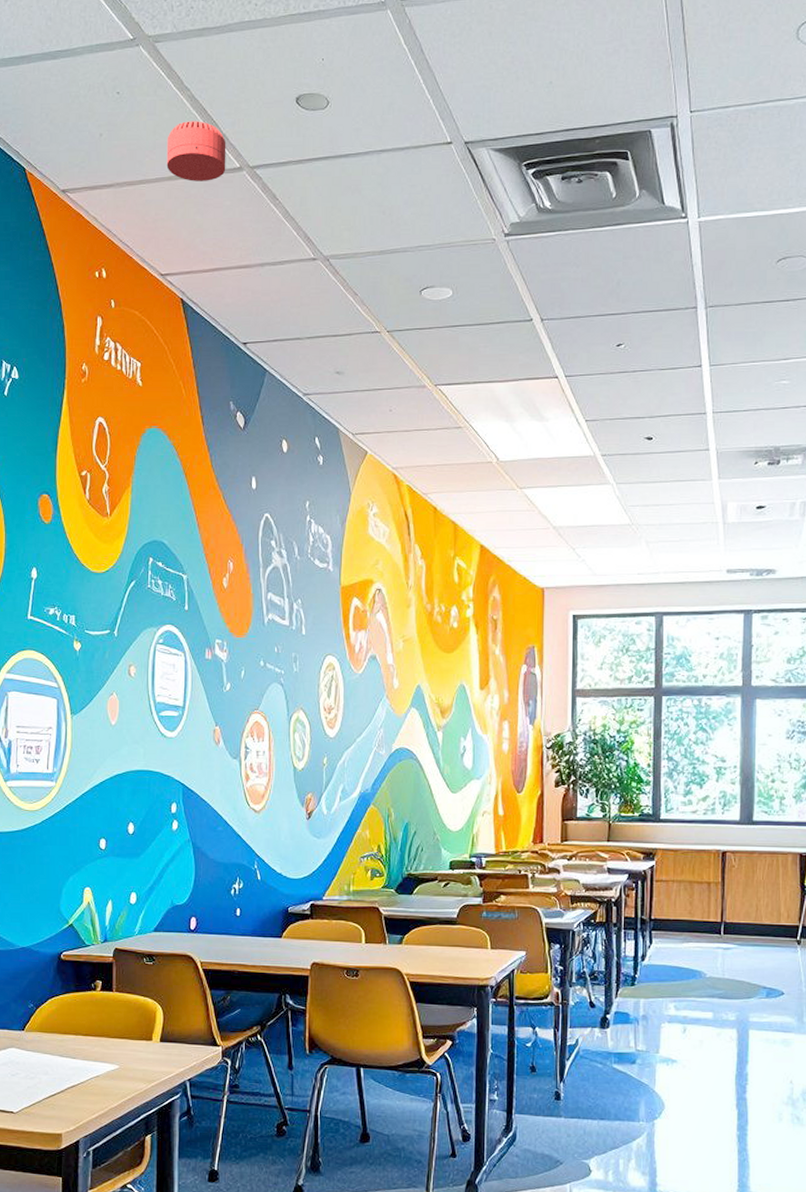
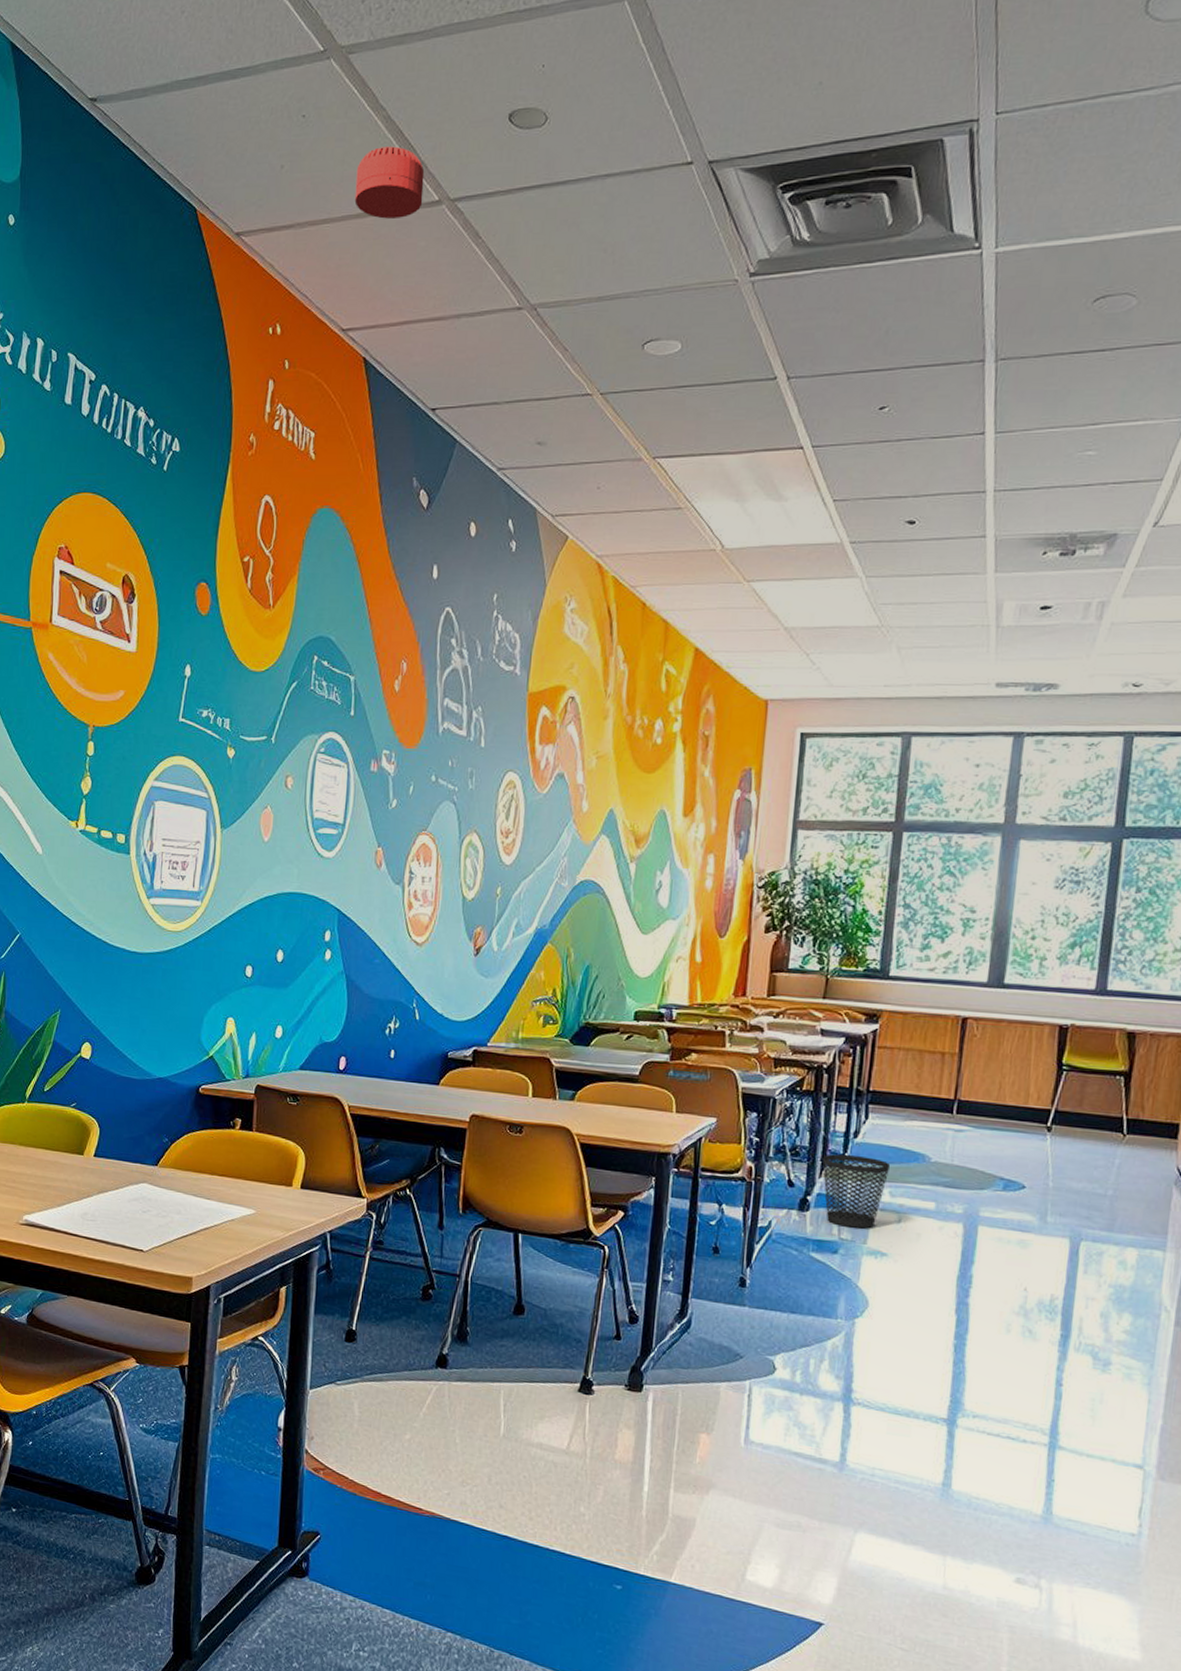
wastebasket: none [617,976,674,1040] -> present [822,1154,891,1229]

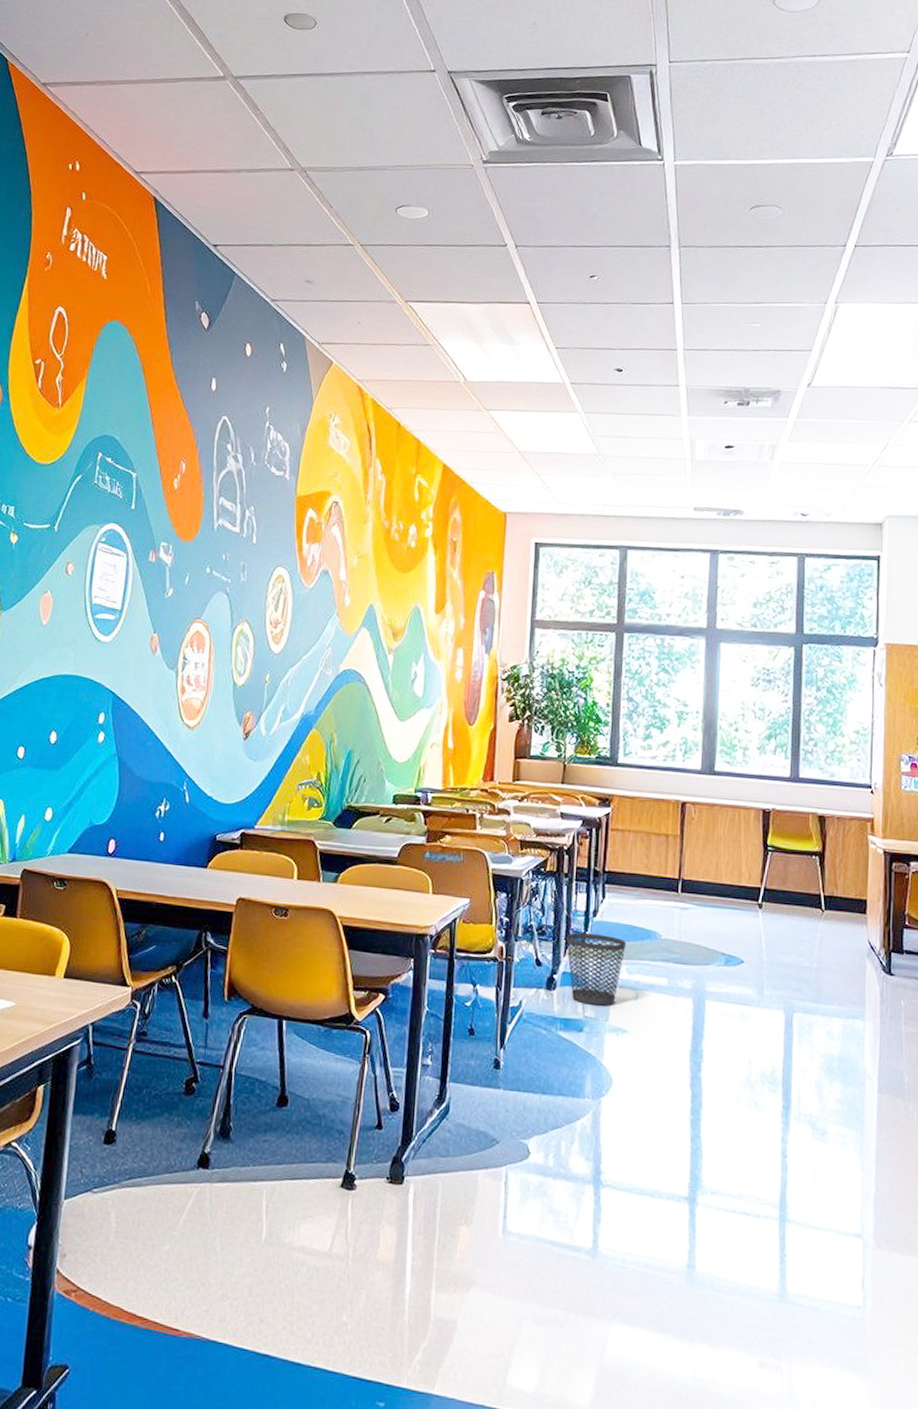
smoke detector: present [354,146,425,219] -> none [150,29,212,87]

